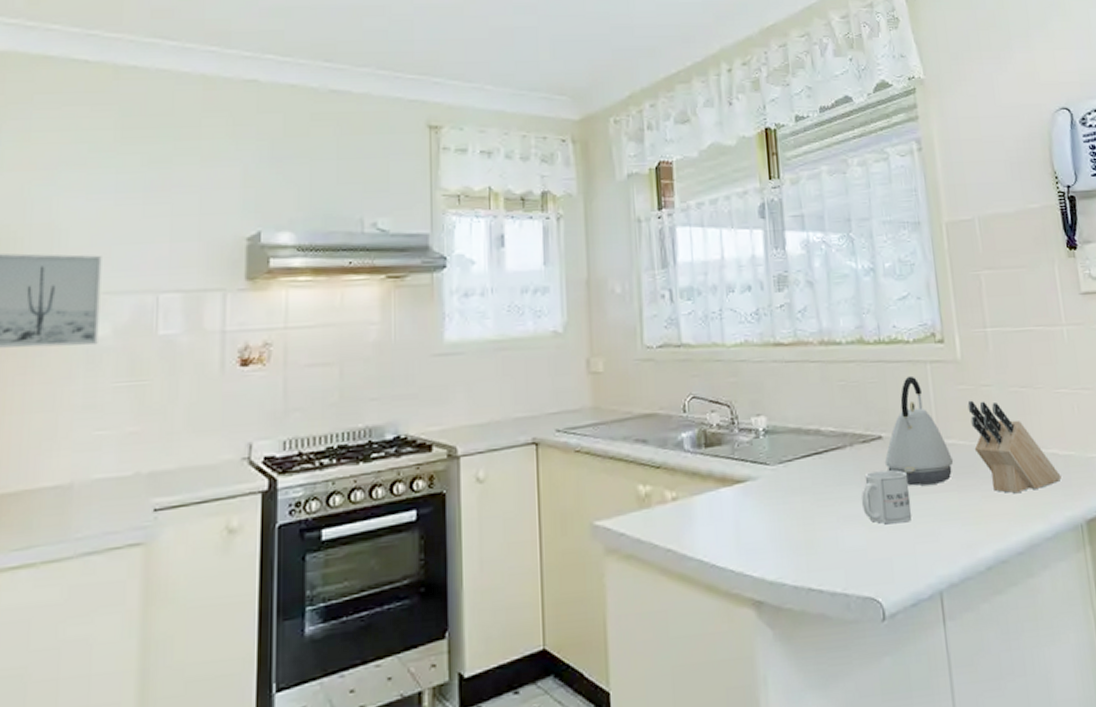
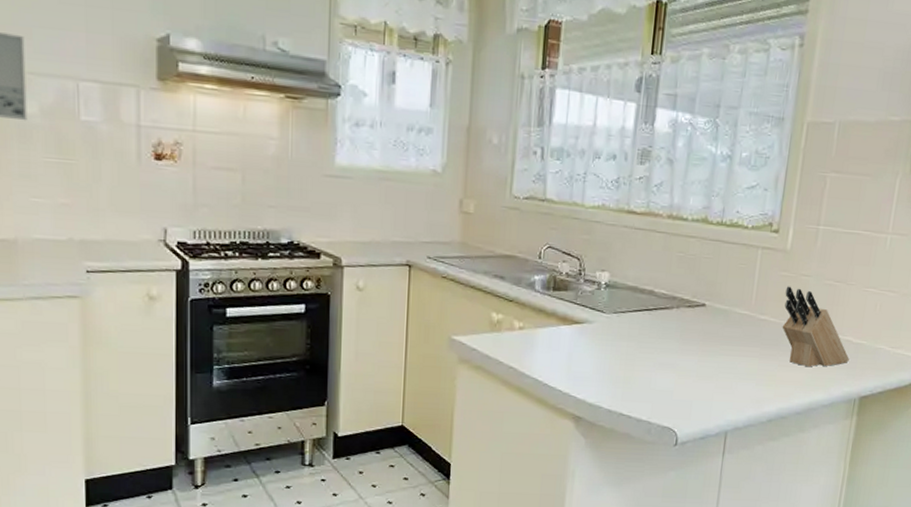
mug: present [862,470,912,524] -> none [677,332,721,376]
kettle: present [884,375,954,486] -> none [703,257,762,350]

